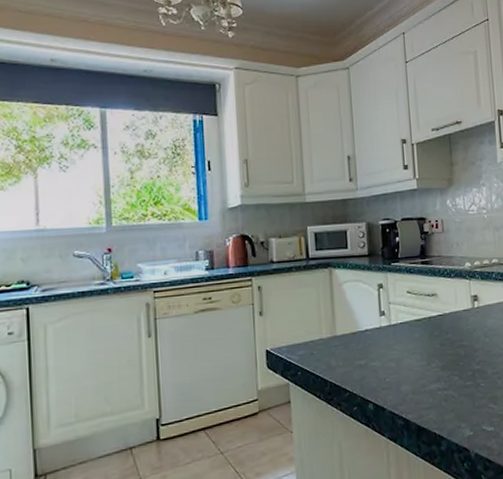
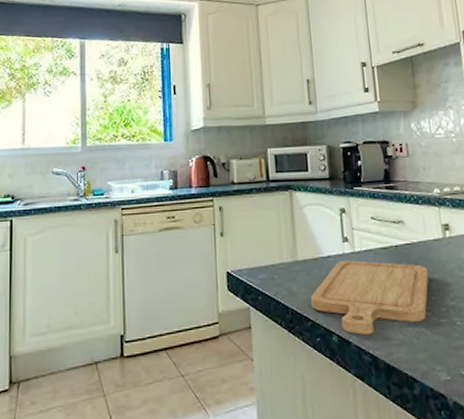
chopping board: none [348,333,458,402] -> present [310,260,429,335]

